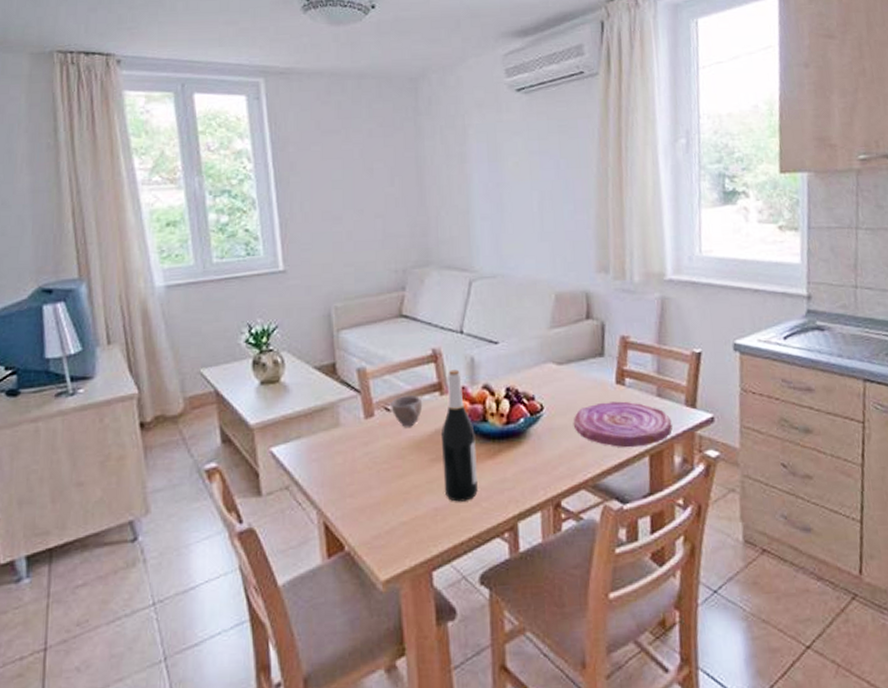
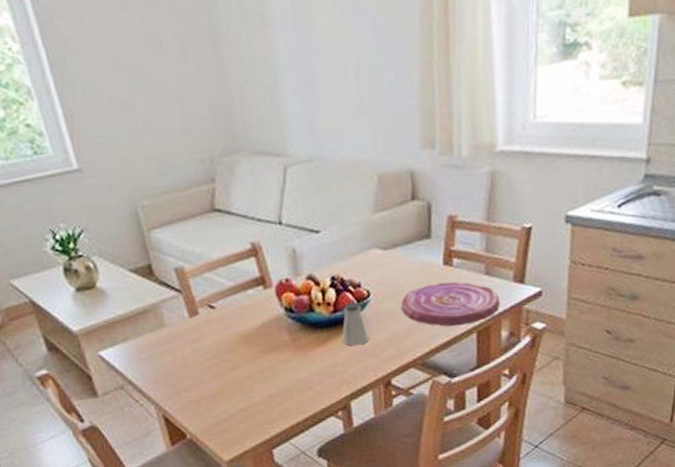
cup: present [391,395,423,427] -> none [214,291,247,323]
wine bottle: present [442,369,478,502] -> none [268,262,310,388]
saltshaker: none [513,415,542,461] -> present [342,302,370,346]

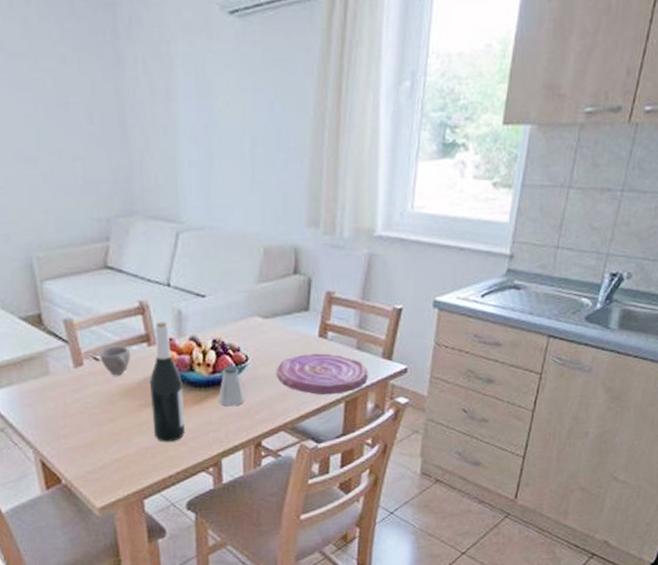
cup: none [214,291,247,323] -> present [99,346,131,376]
wine bottle: none [268,262,310,388] -> present [150,321,185,442]

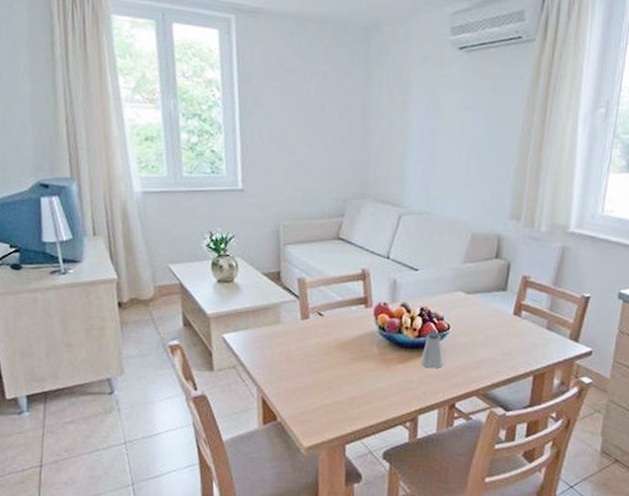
cup: present [99,346,131,376] -> none [323,305,350,331]
wine bottle: present [150,321,185,442] -> none [361,288,391,394]
plate: present [276,353,368,396] -> none [473,328,556,368]

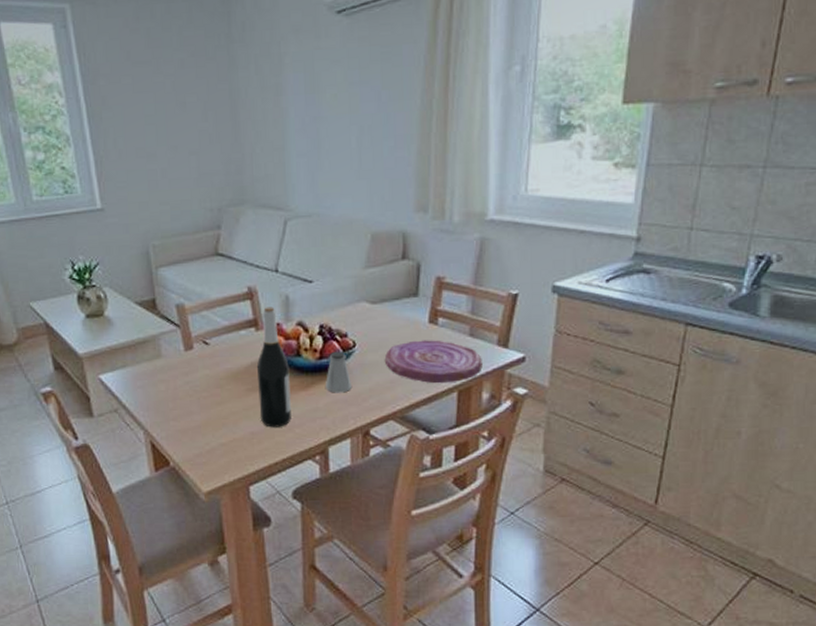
wine bottle: none [361,288,391,394] -> present [257,307,291,428]
plate: none [473,328,556,368] -> present [384,340,483,384]

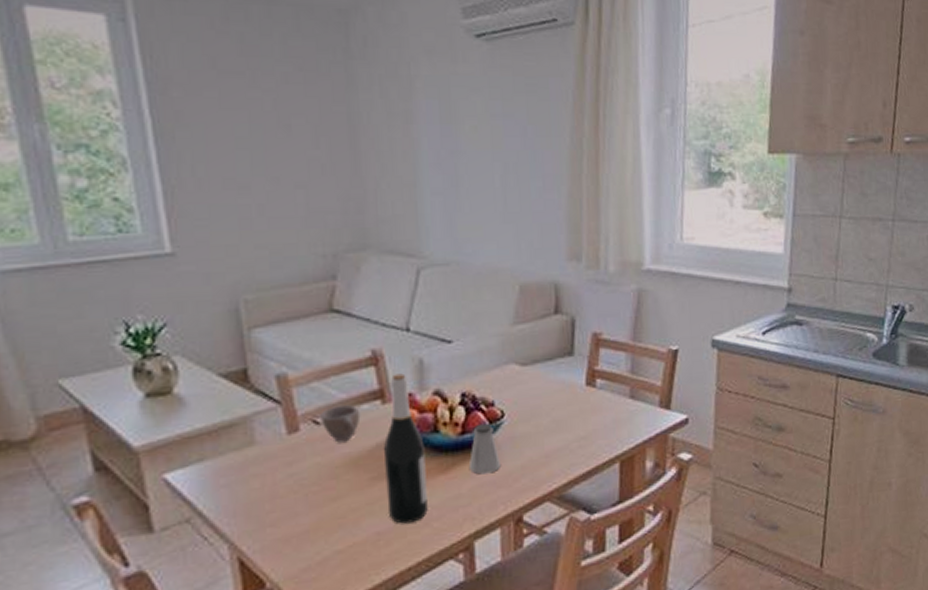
cup: none [209,331,239,360] -> present [320,405,361,443]
plate: present [384,340,483,384] -> none [537,404,645,455]

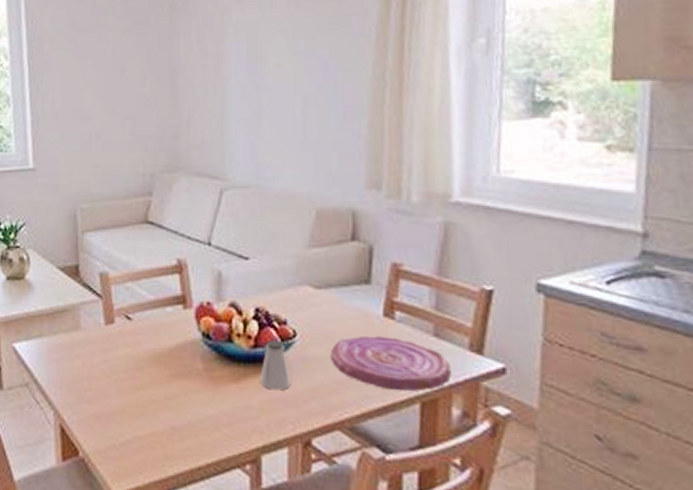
cup: present [320,405,361,443] -> none [132,305,165,339]
wine bottle: present [384,373,428,524] -> none [183,283,219,425]
plate: none [537,404,645,455] -> present [330,335,451,392]

